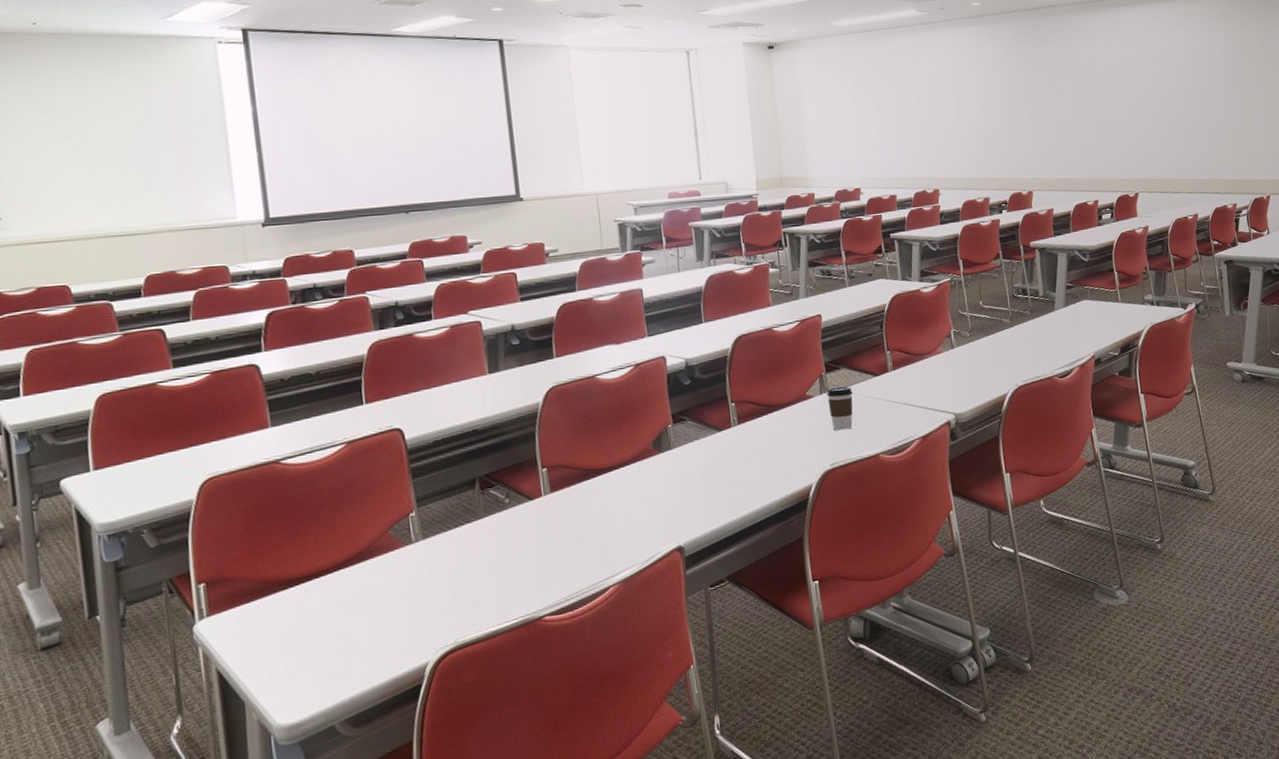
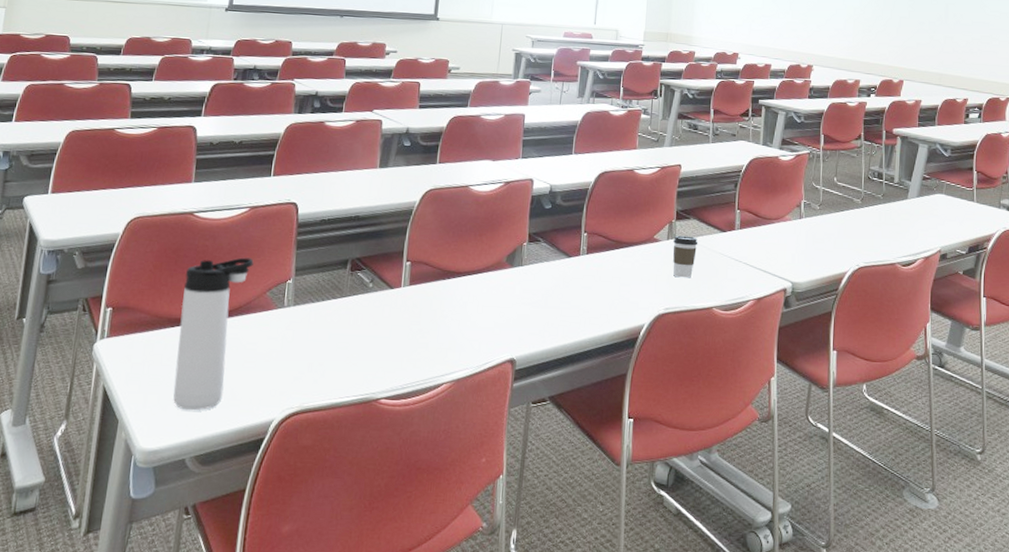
thermos bottle: none [286,497,365,675] -> present [173,257,254,411]

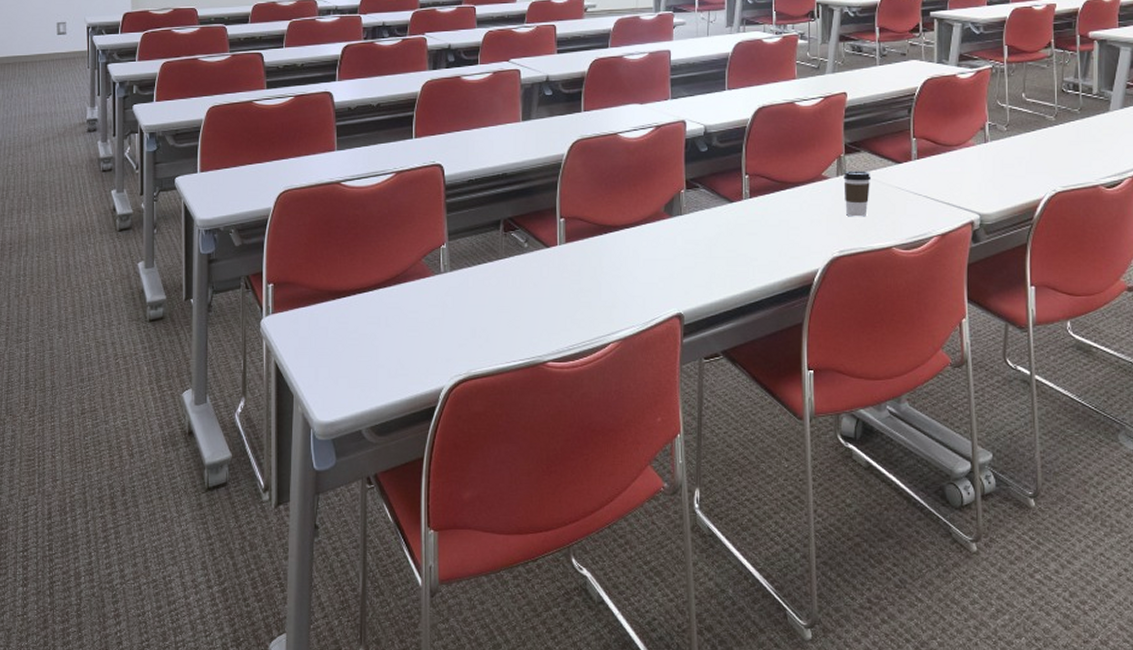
thermos bottle: present [173,257,254,411] -> none [341,225,405,382]

